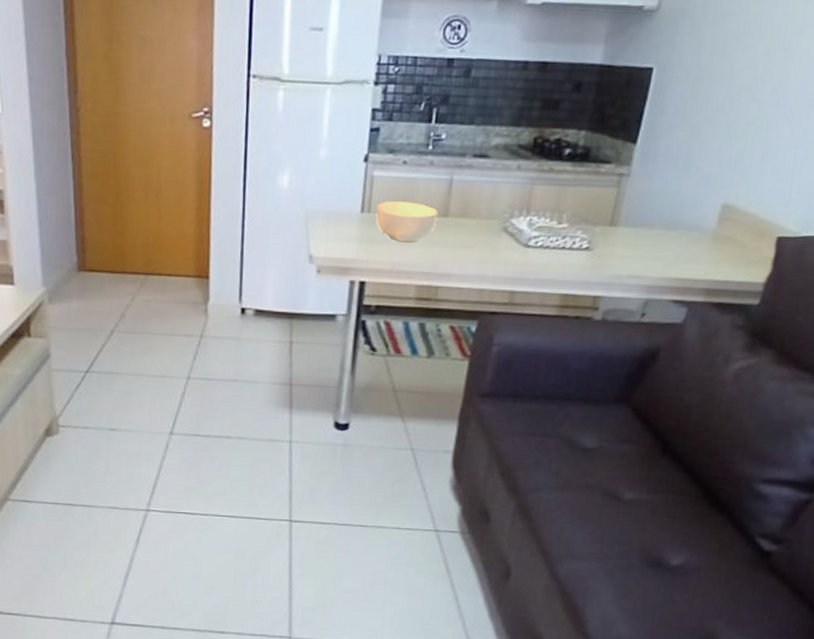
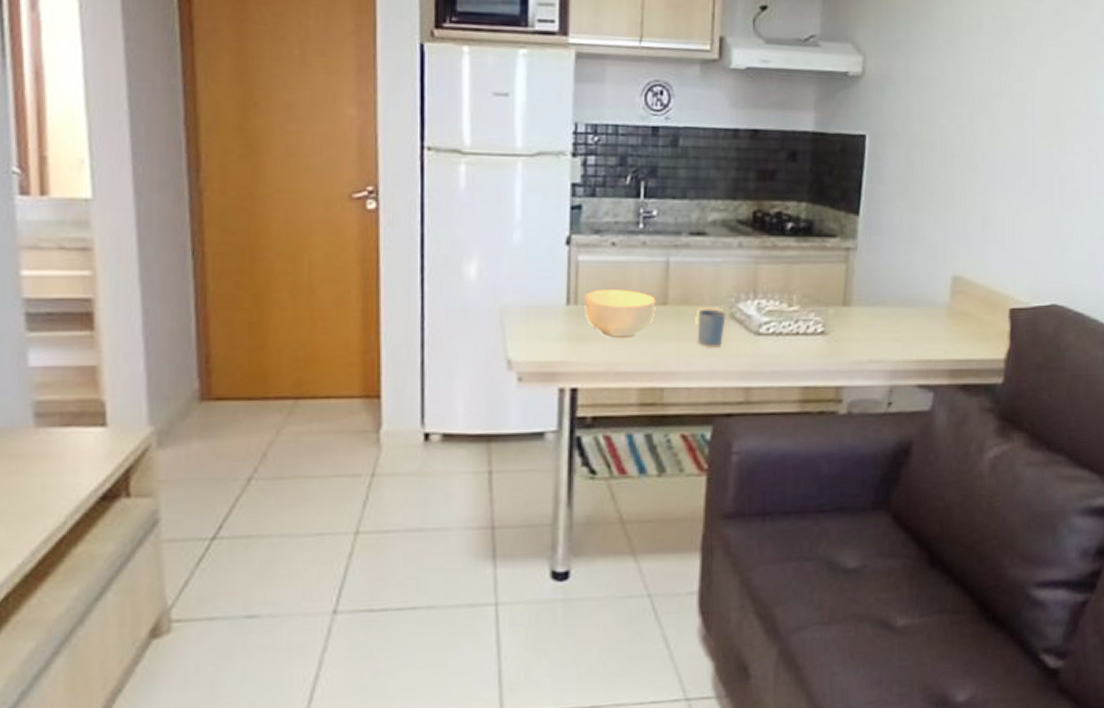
mug: none [472,222,500,256] -> present [698,309,726,348]

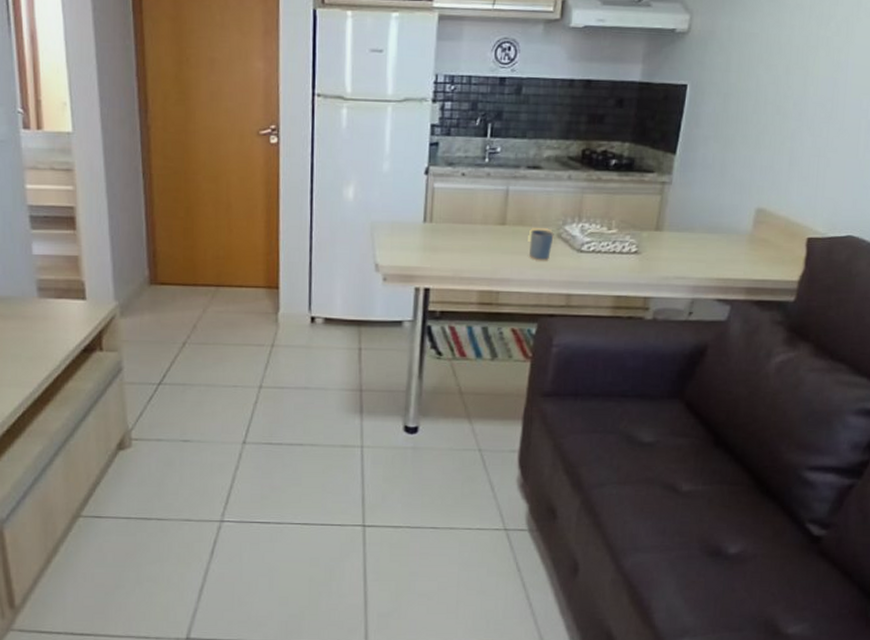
bowl: present [583,288,656,339] -> none [437,210,496,251]

